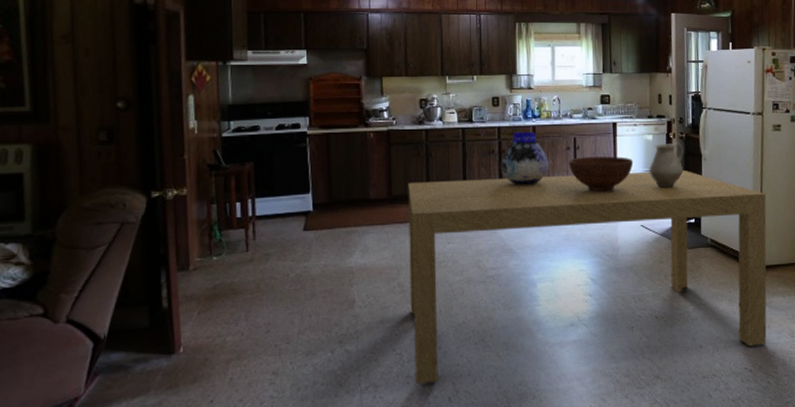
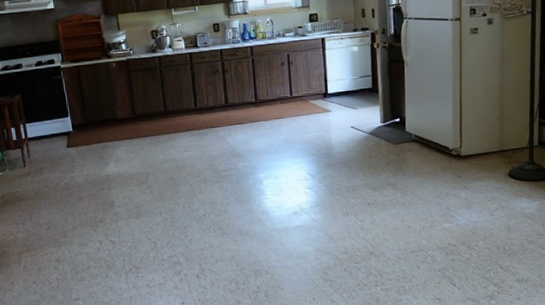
dining table: present [408,170,767,384] -> none [148,75,469,265]
vase: present [500,132,549,185] -> none [224,52,267,99]
fruit bowl: present [569,156,634,191] -> none [284,68,342,100]
pitcher: present [649,141,683,189] -> none [356,50,387,94]

